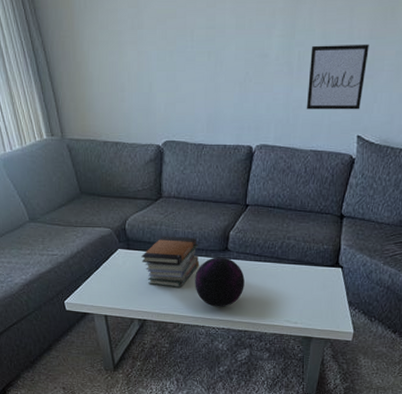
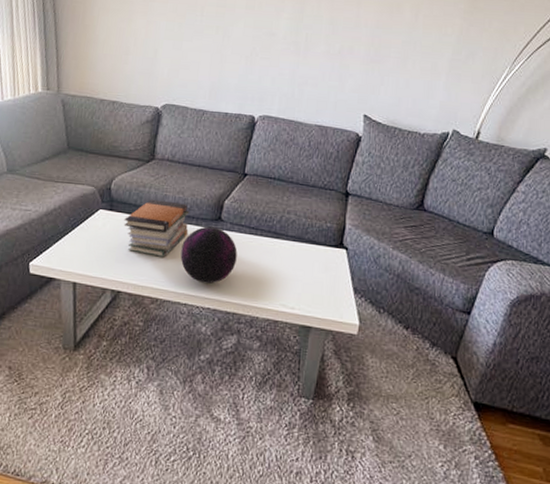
wall art: present [306,44,369,110] -> none [312,29,376,91]

